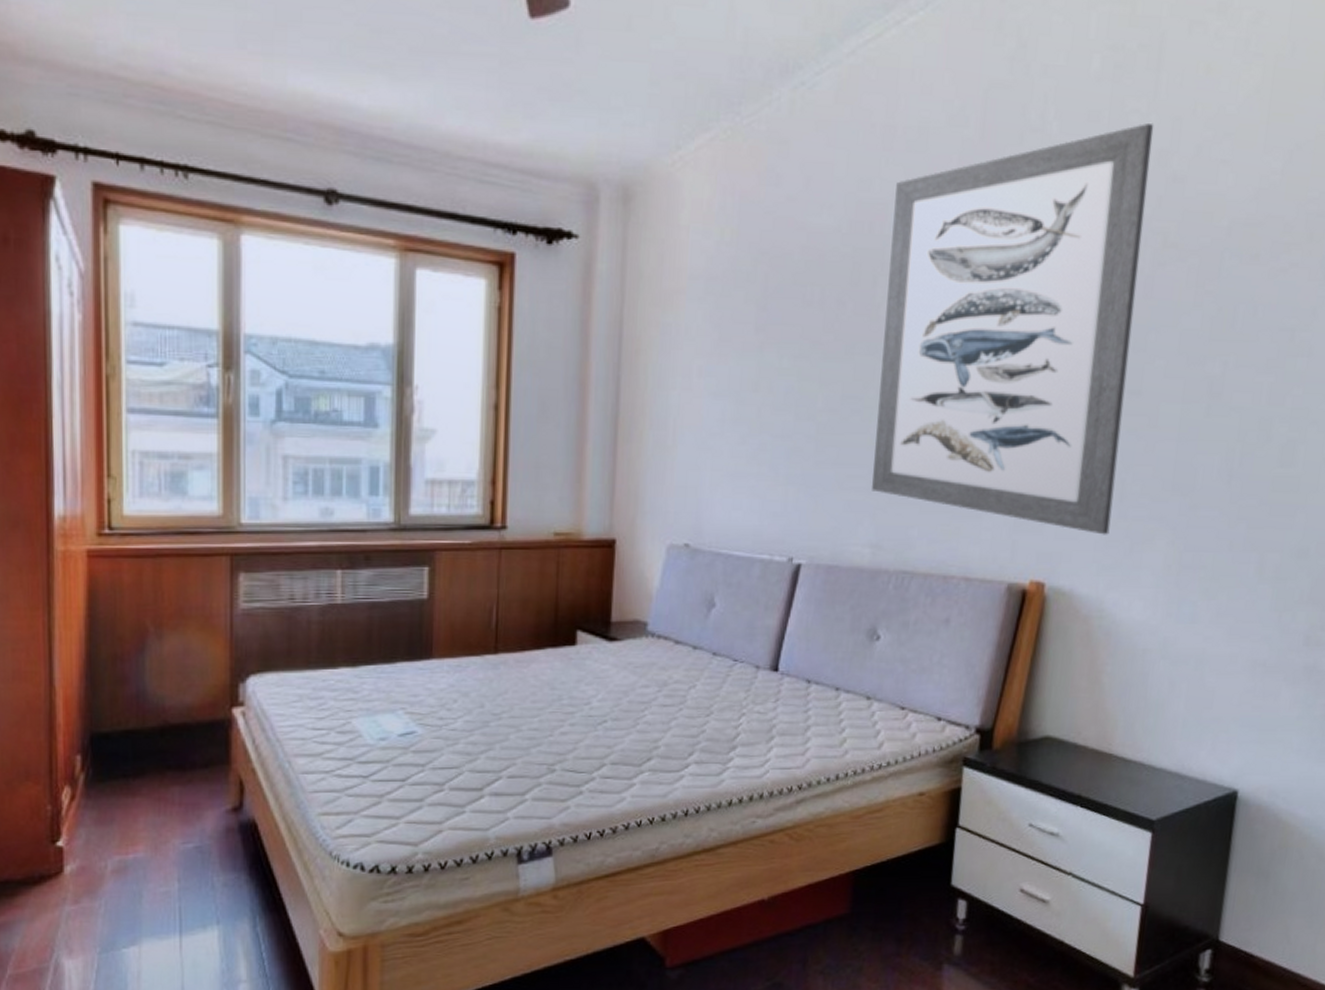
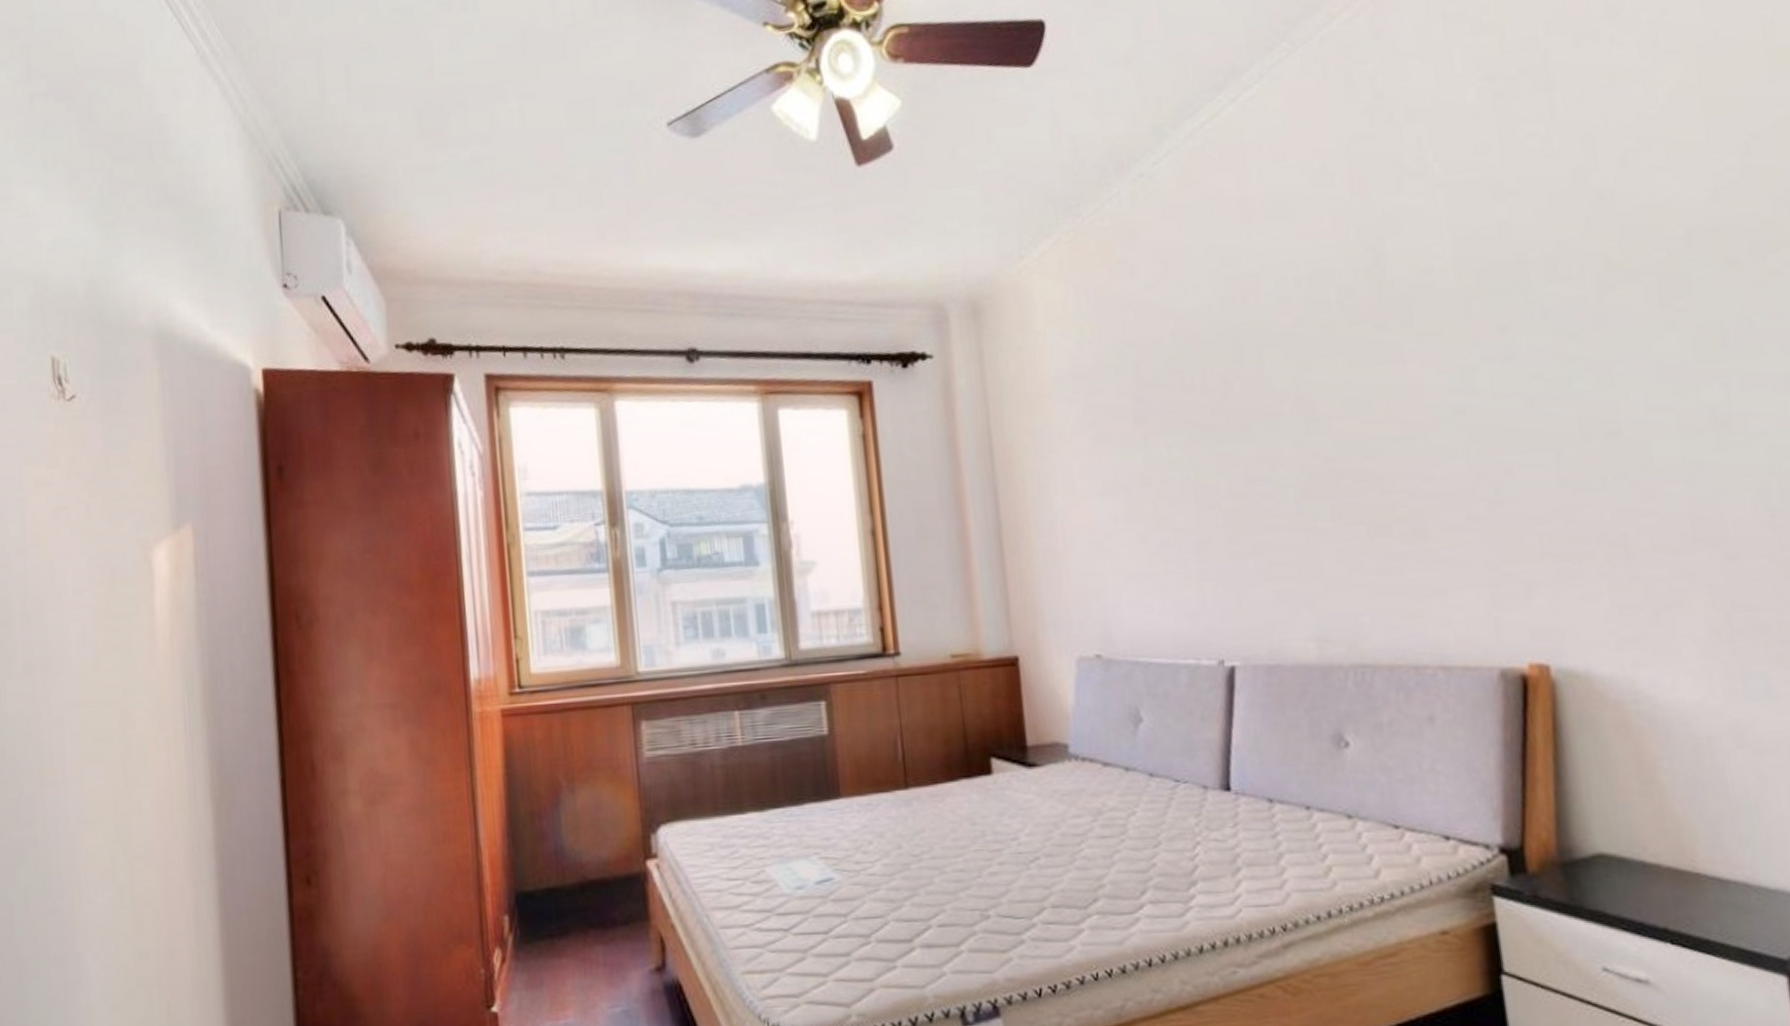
wall art: present [872,123,1154,535] -> none [1264,145,1622,602]

